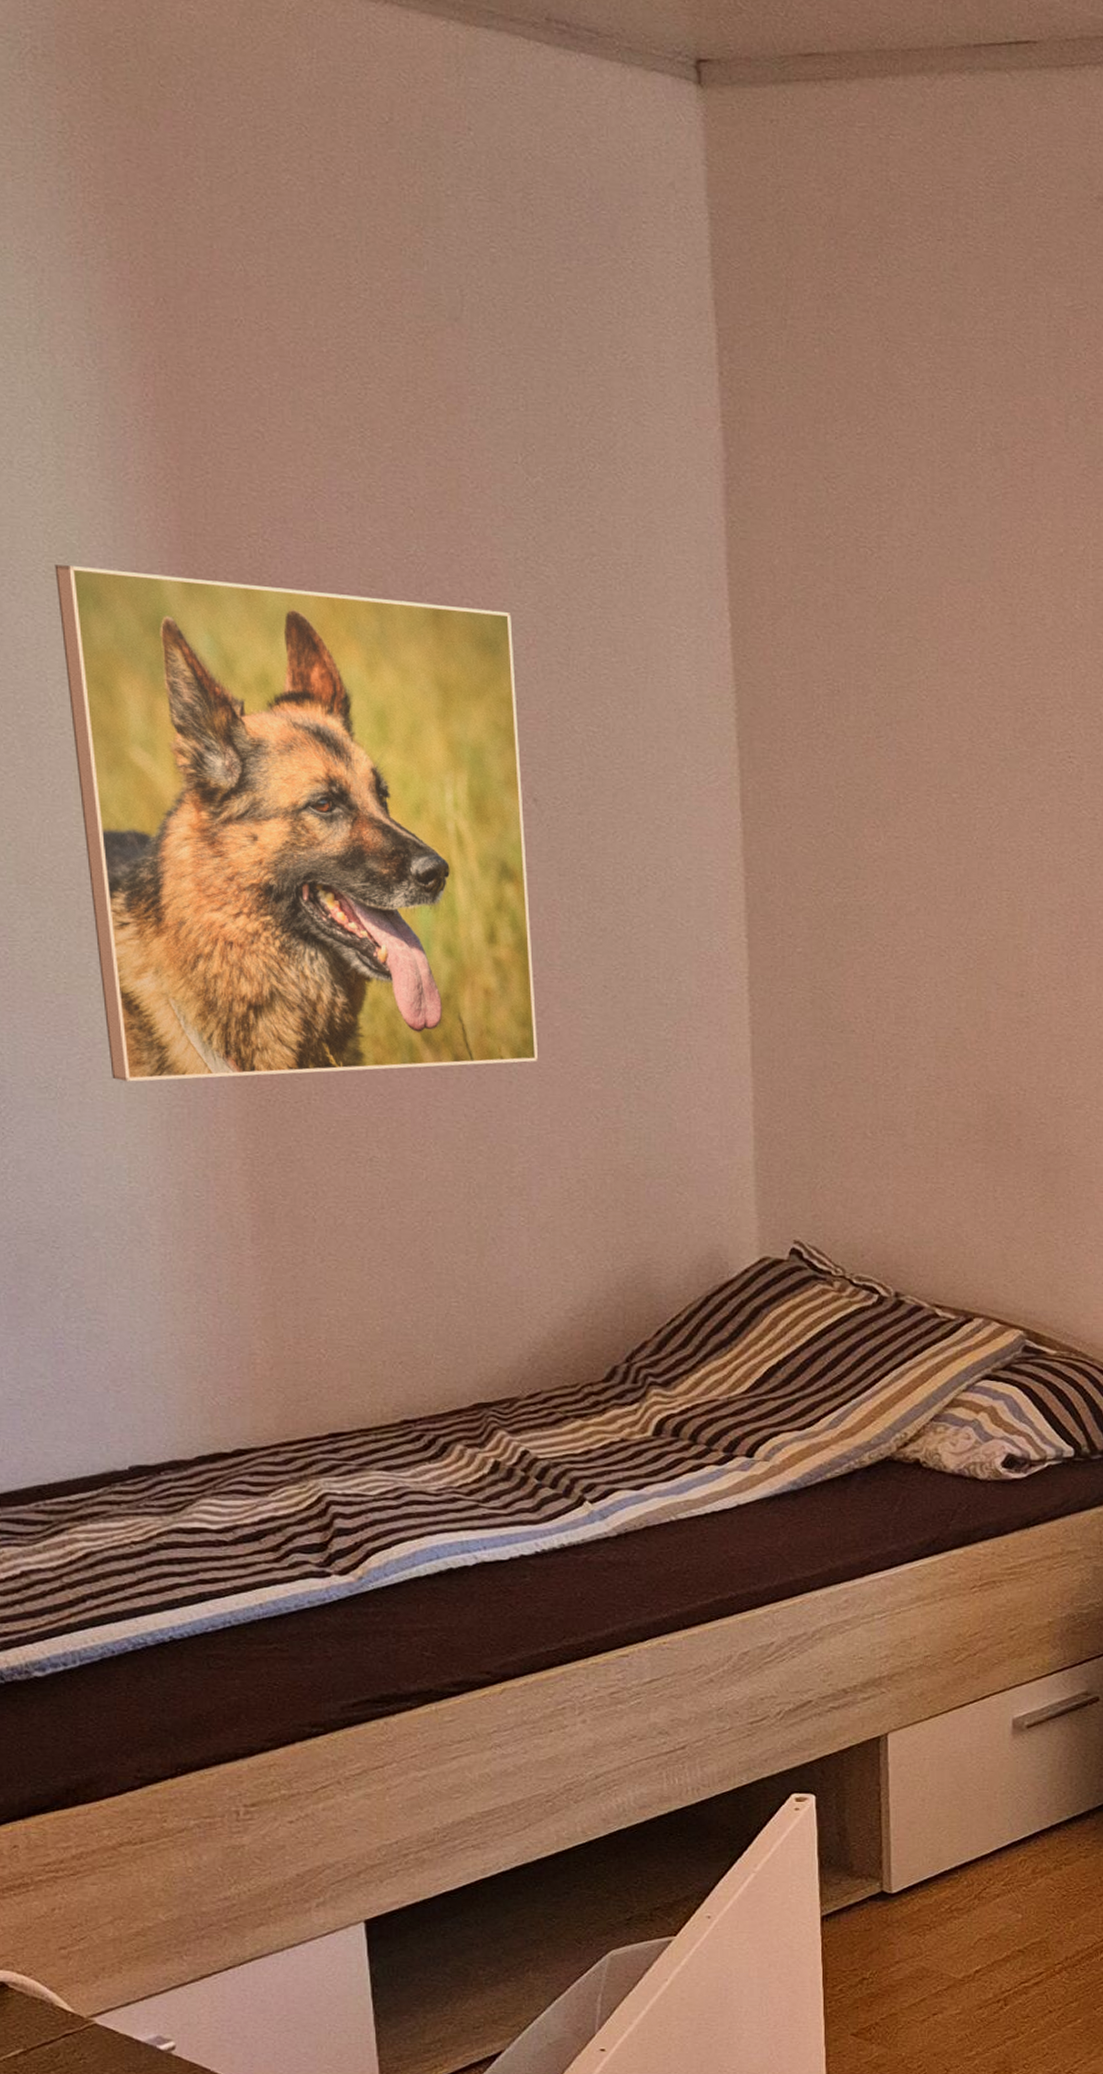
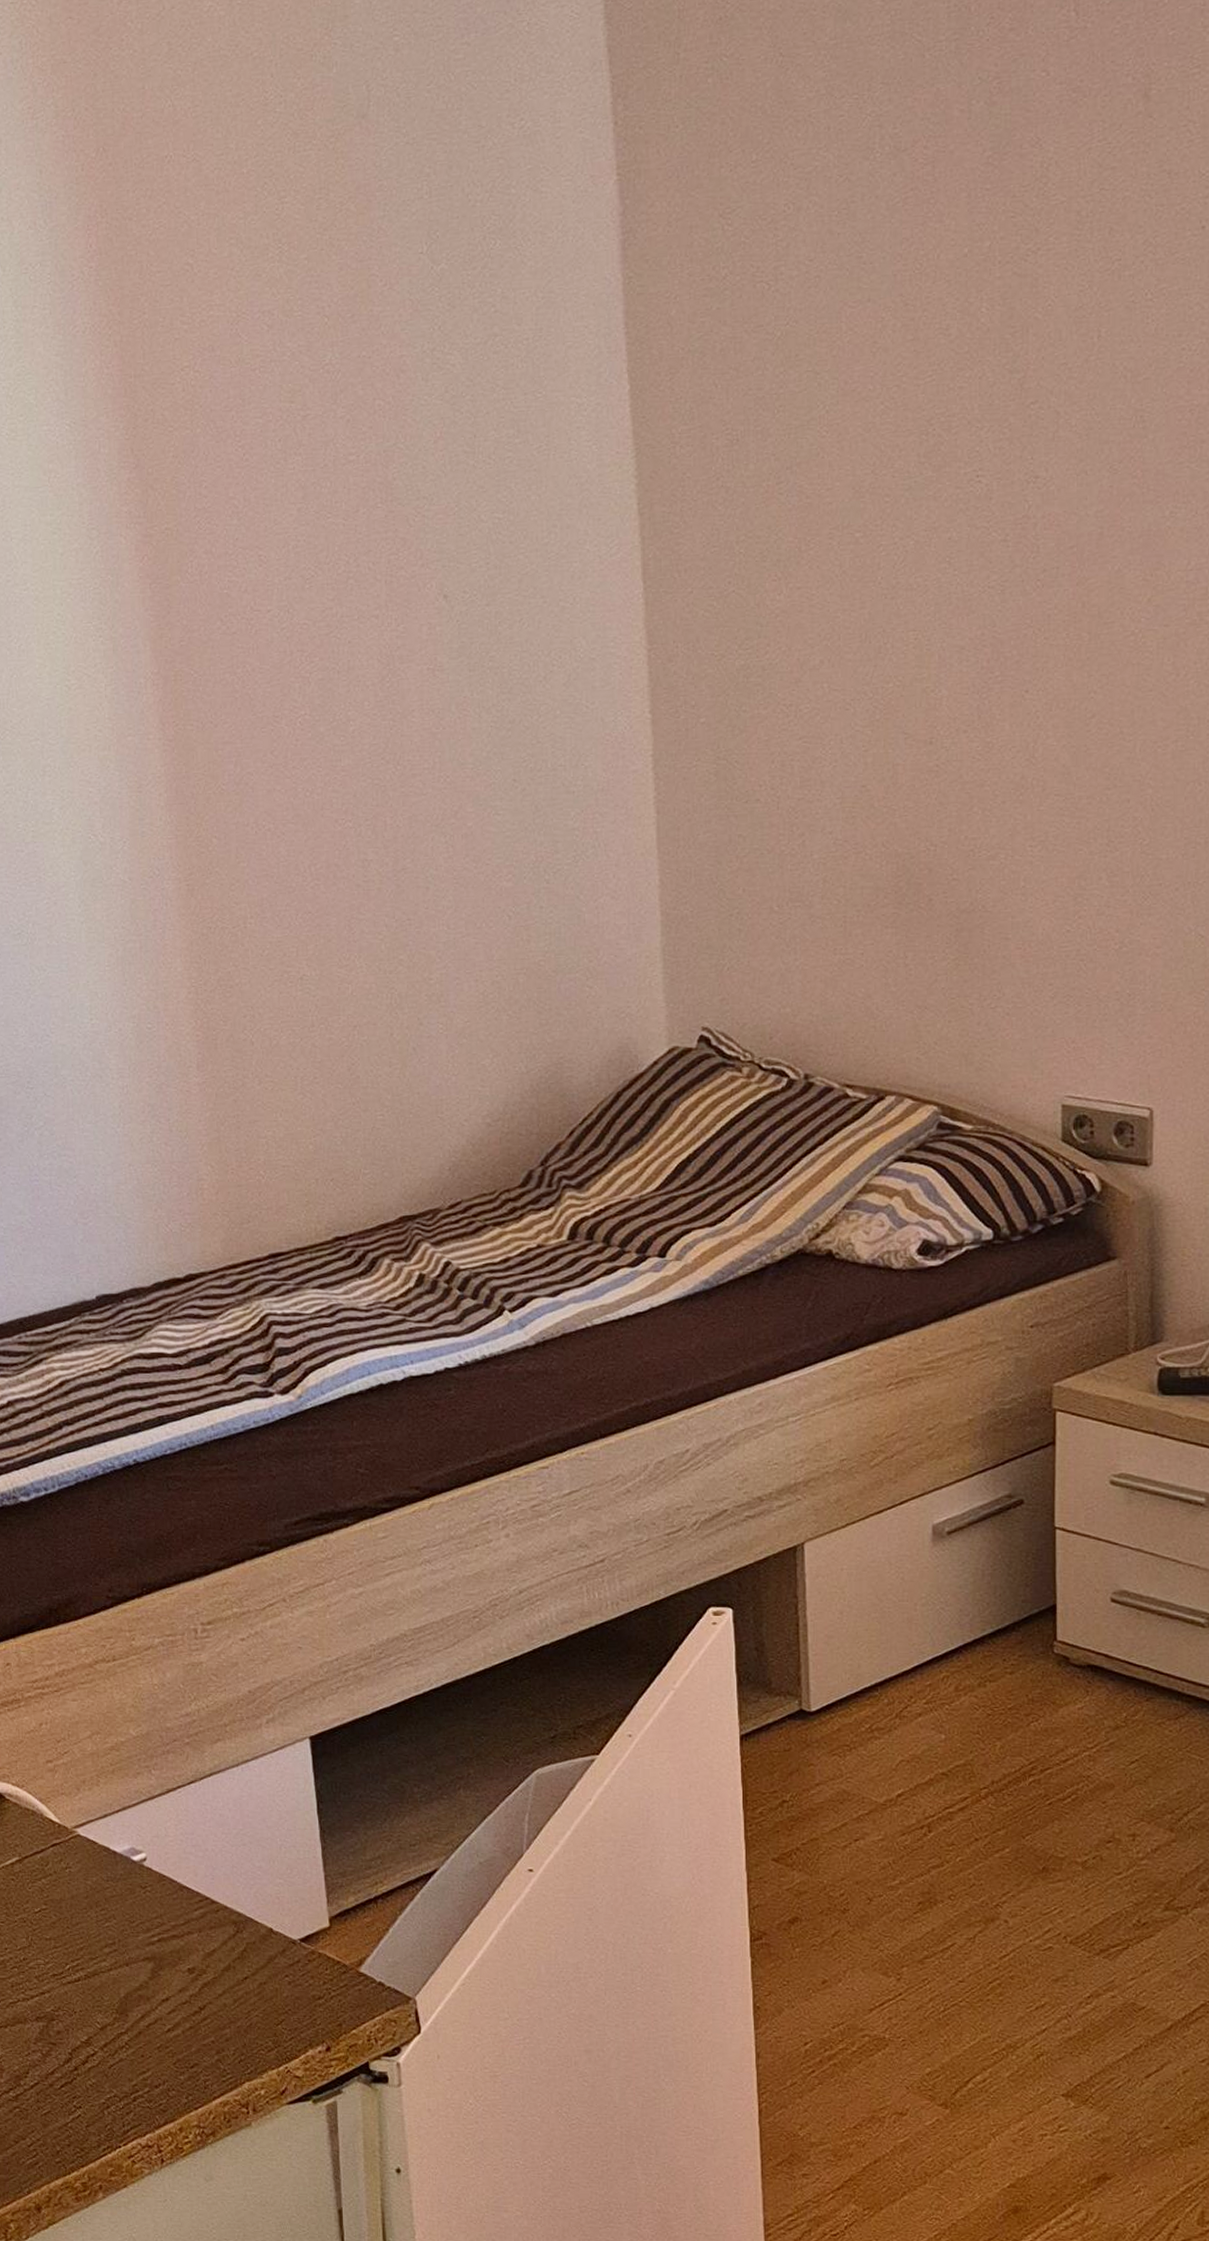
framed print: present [55,564,538,1082] -> none [16,407,452,922]

